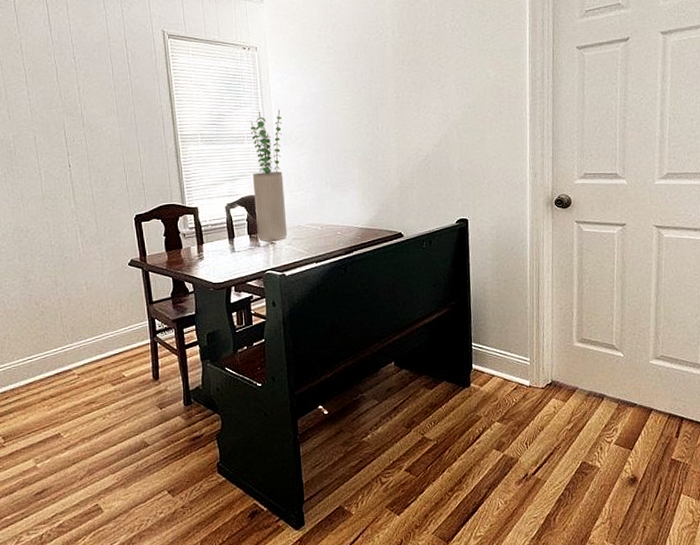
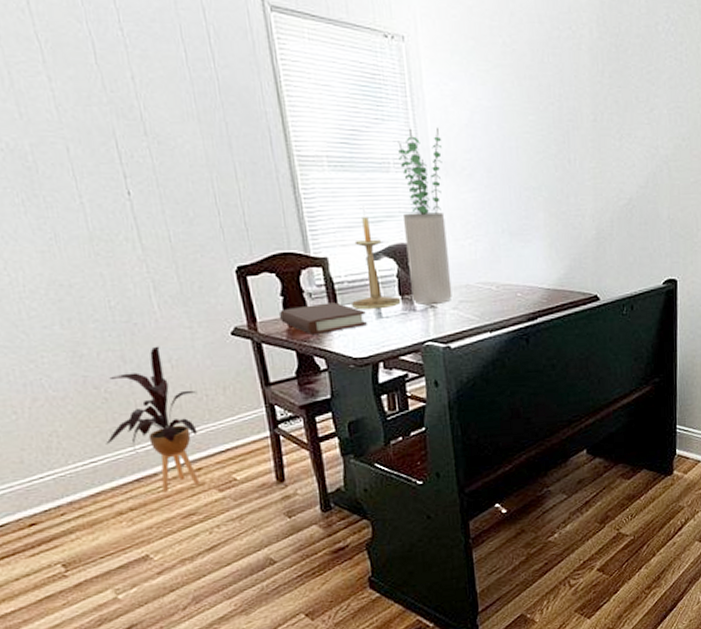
house plant: none [39,273,102,384] -> present [105,346,201,493]
book: none [161,240,224,265] -> present [278,302,367,334]
candlestick: none [212,168,249,246] -> present [350,205,401,310]

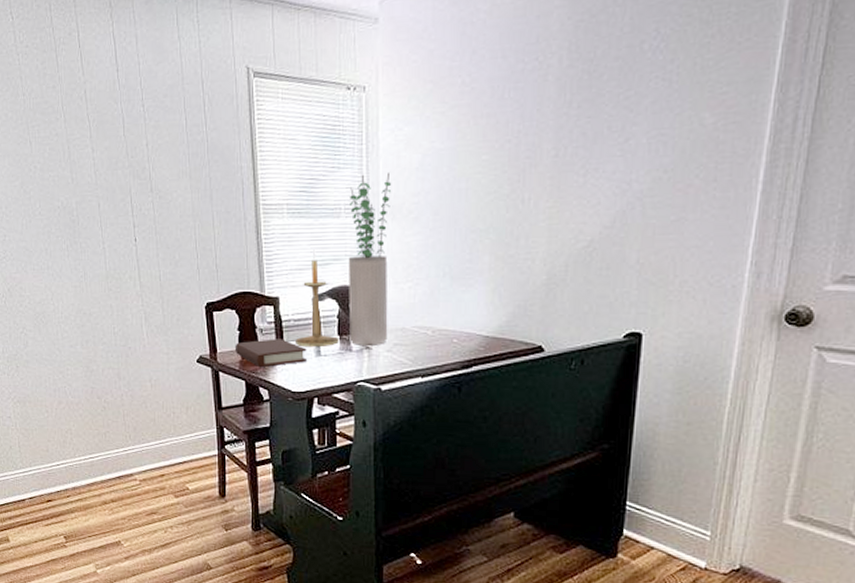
house plant: present [105,346,201,493] -> none [101,367,166,491]

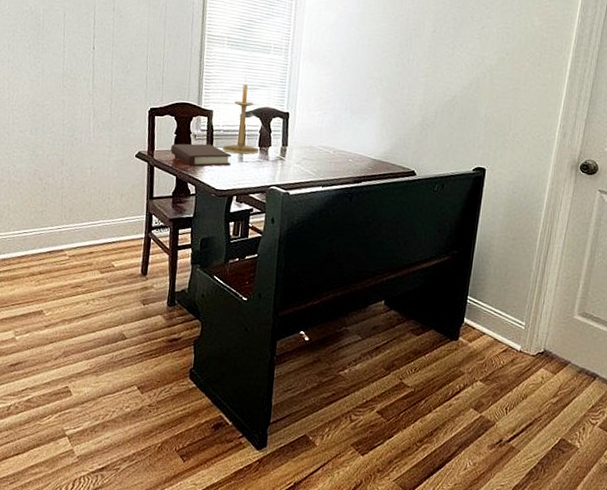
vase: present [348,173,392,345] -> none [267,23,313,158]

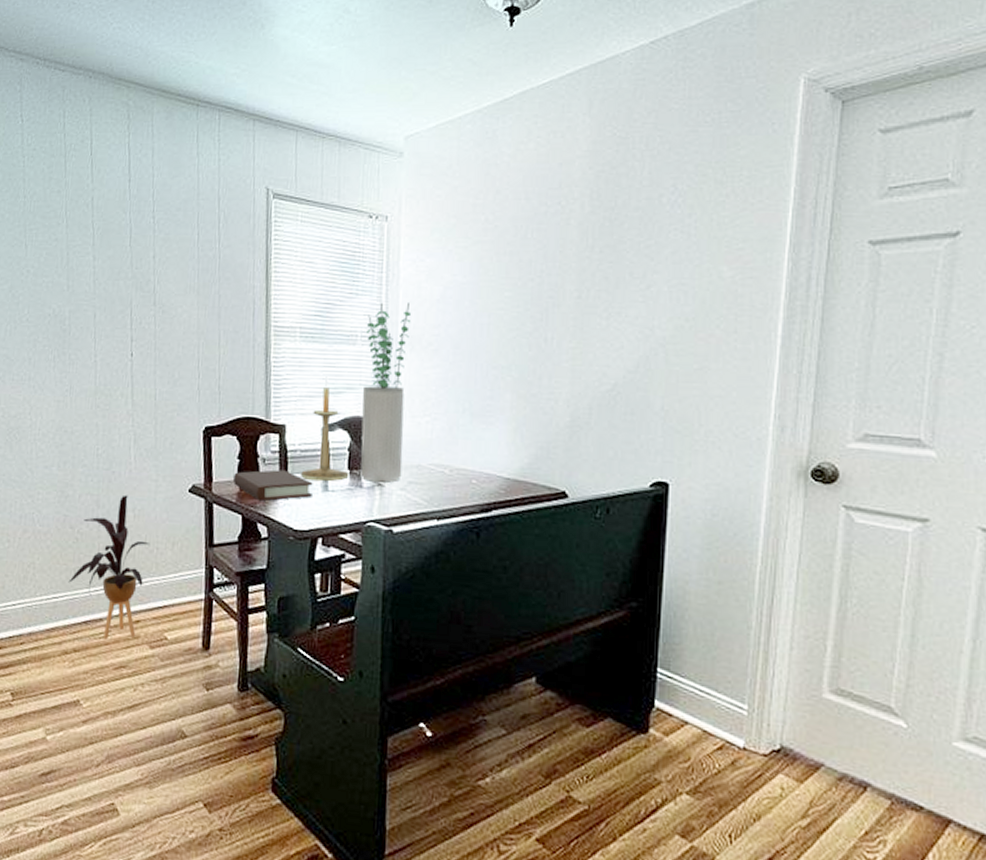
house plant: none [36,156,103,266] -> present [68,495,149,640]
vase: none [267,23,313,158] -> present [360,302,412,483]

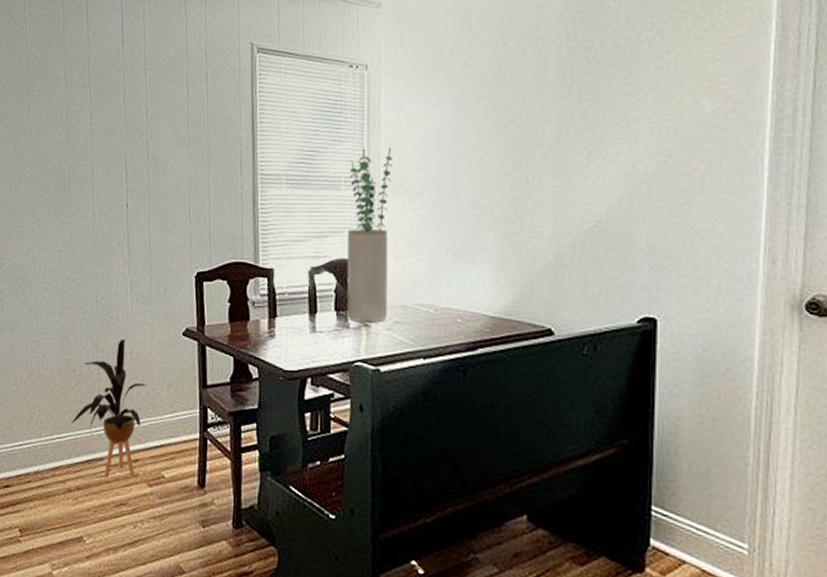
book: present [232,469,313,501] -> none [224,312,301,343]
candlestick: present [300,375,349,482] -> none [288,220,336,323]

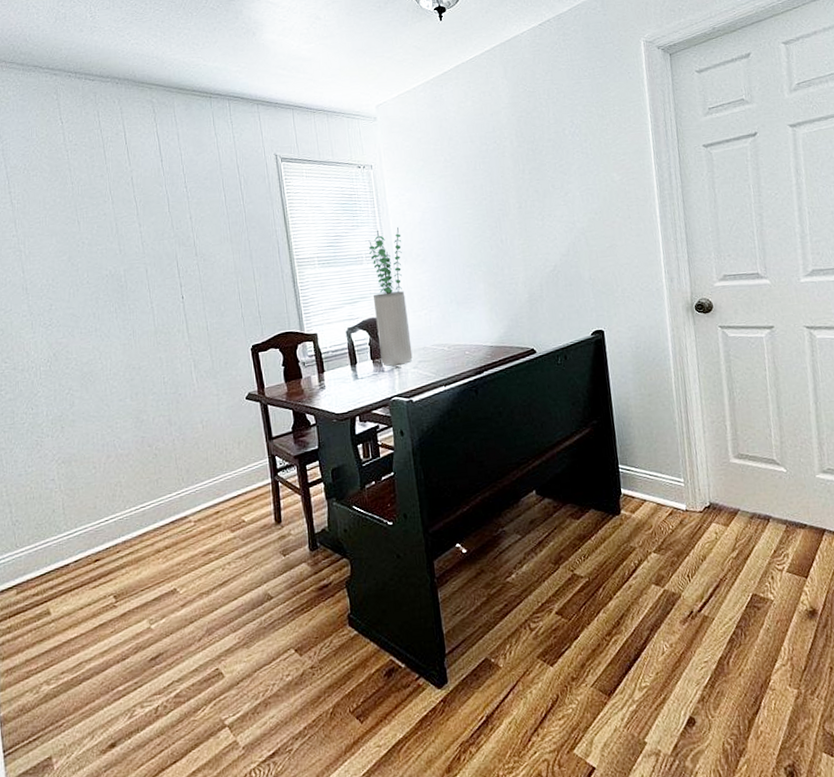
house plant: present [71,339,146,478] -> none [153,410,219,533]

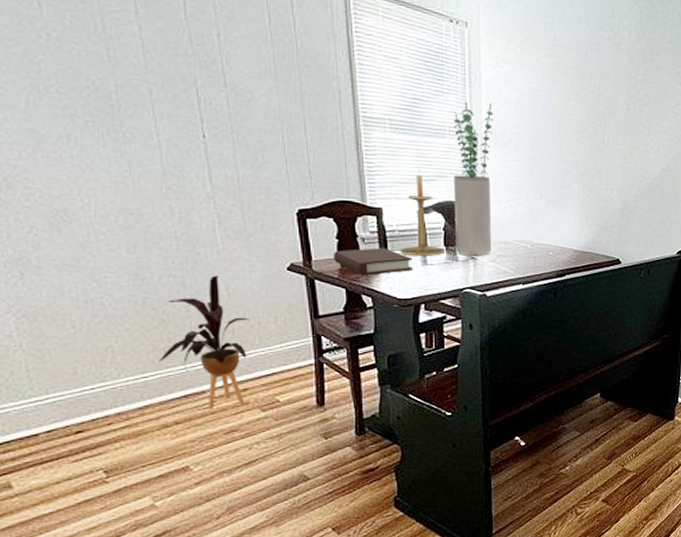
house plant: none [153,410,219,533] -> present [158,275,249,409]
book: none [280,368,346,396] -> present [332,248,413,275]
candlestick: none [334,290,373,373] -> present [399,164,446,257]

